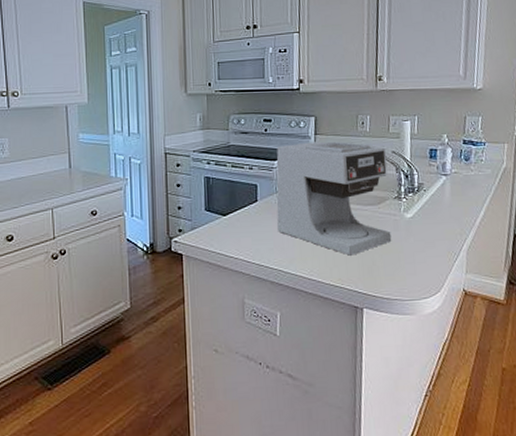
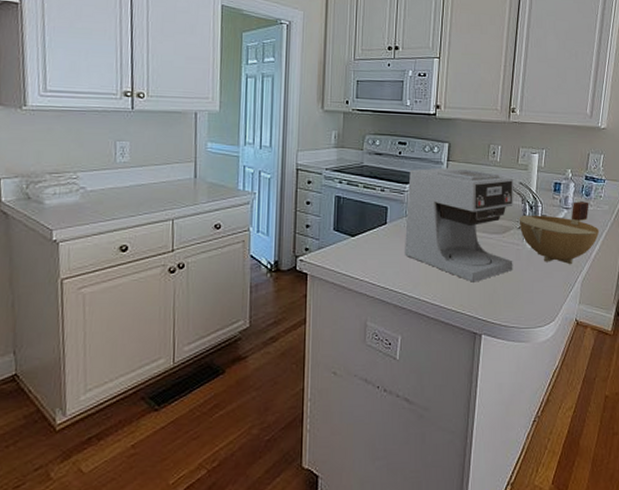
bowl: none [394,166,483,233] -> present [519,201,600,265]

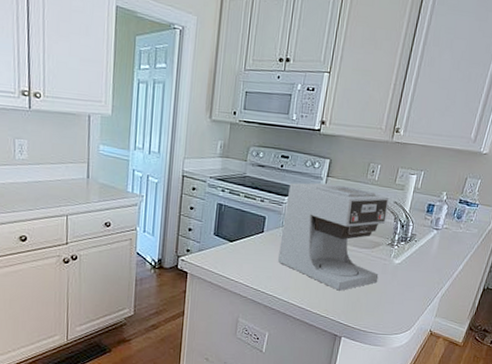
bowl: present [519,201,600,265] -> none [389,223,465,282]

